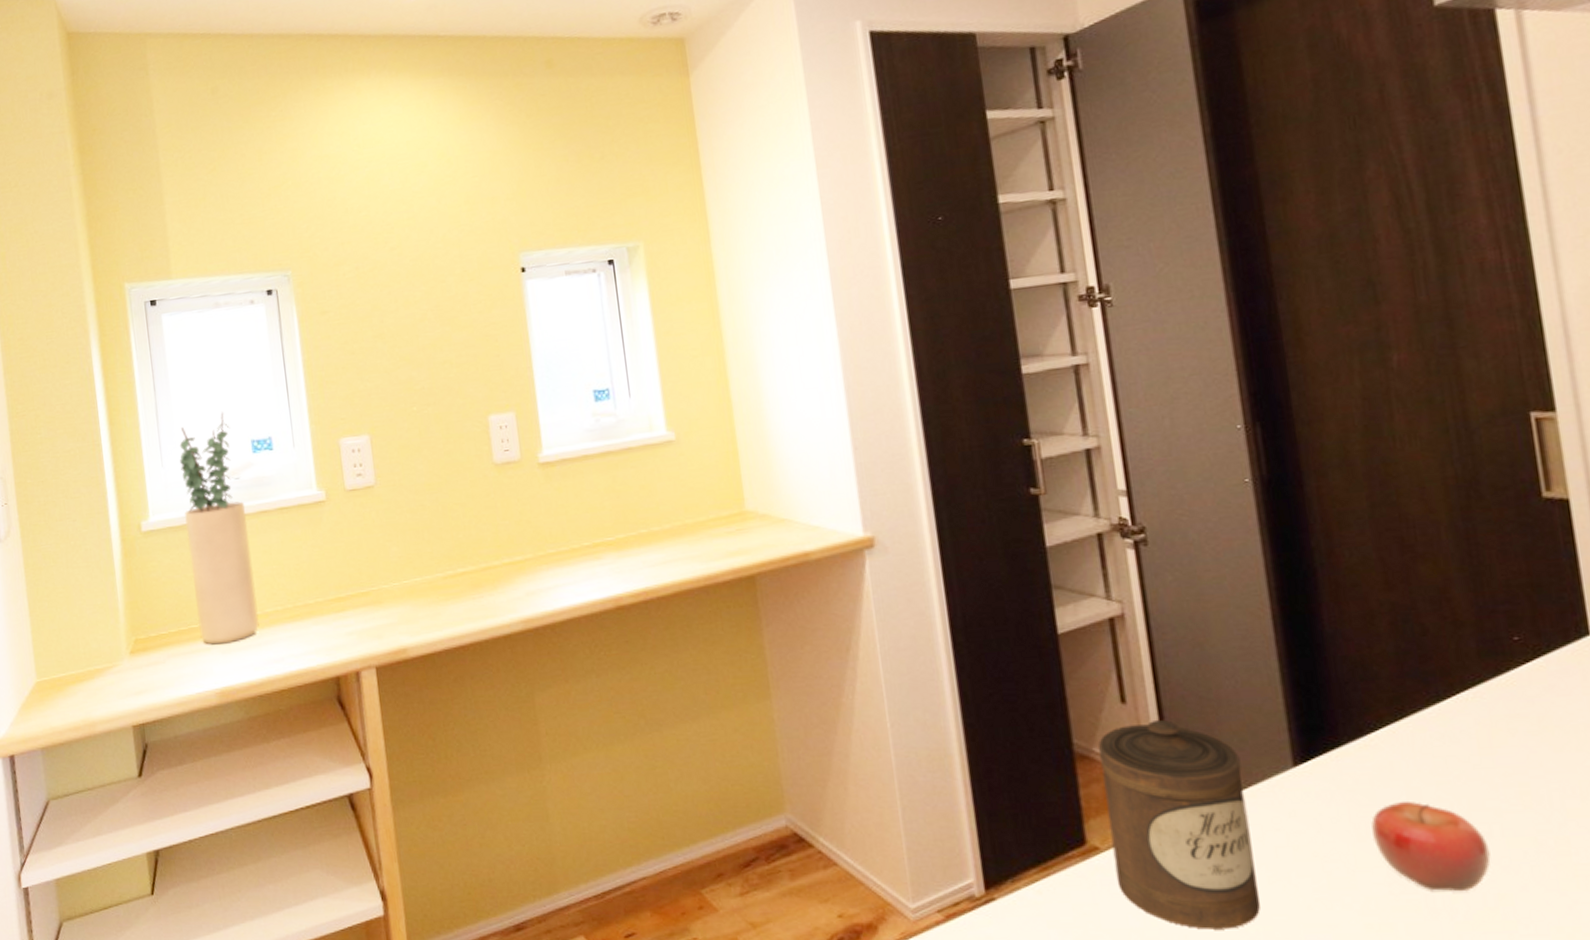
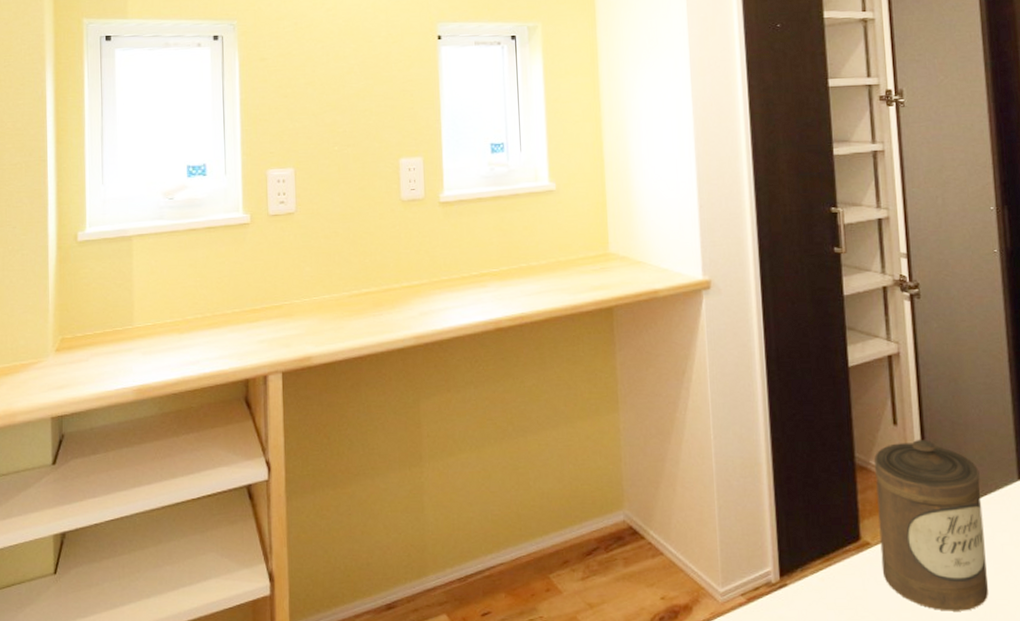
vase: present [179,412,260,645] -> none [118,139,179,346]

